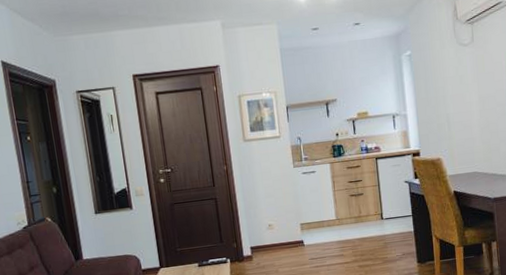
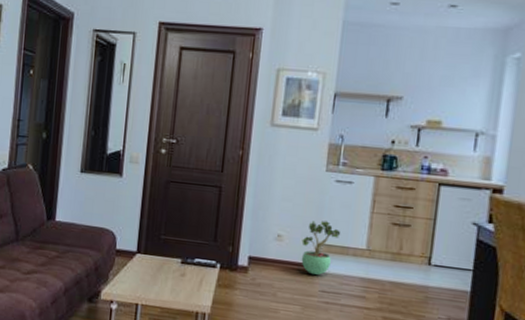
potted plant: none [288,205,315,249] -> present [301,221,341,276]

